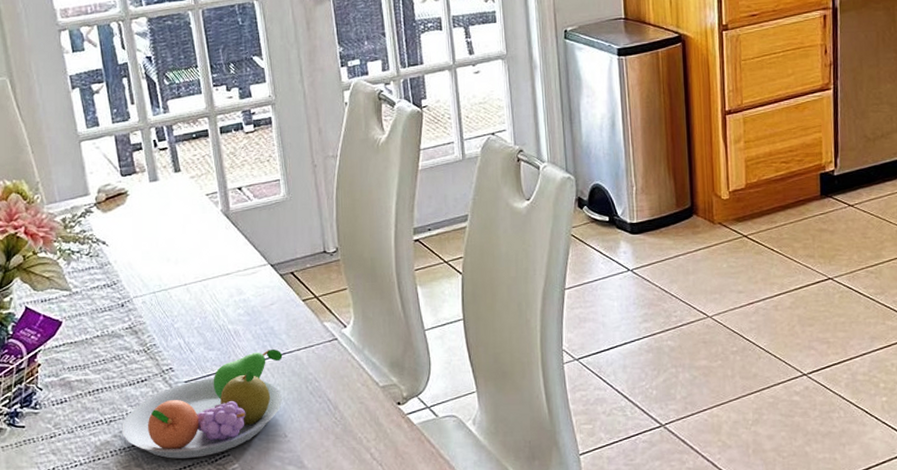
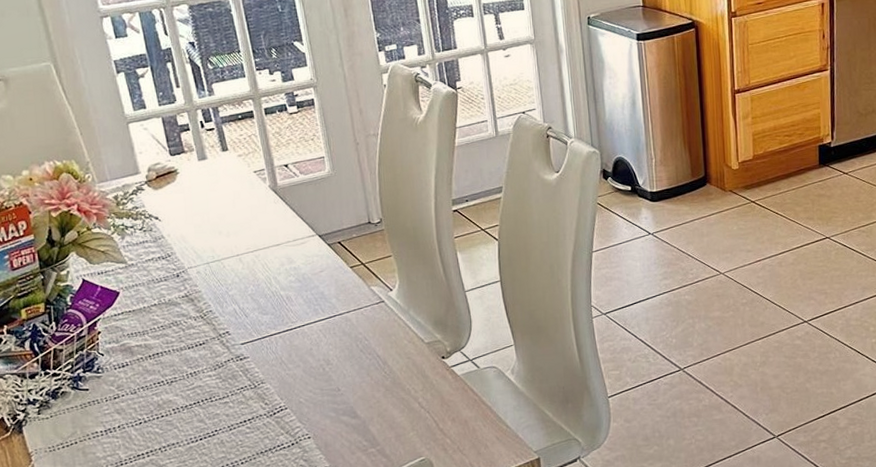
fruit bowl: present [122,348,283,459] -> none [183,311,335,414]

